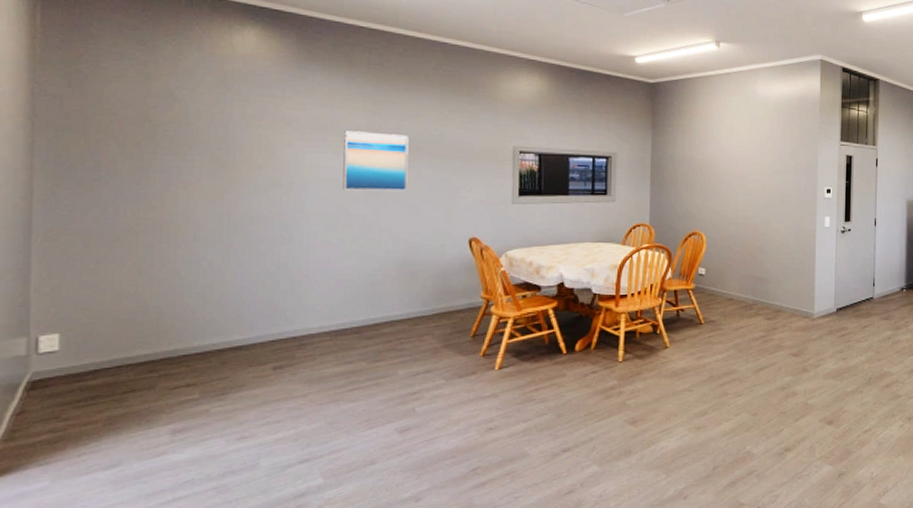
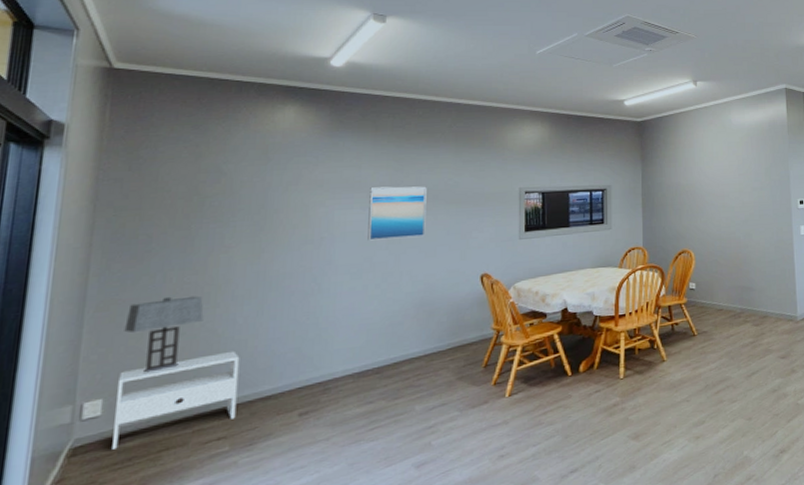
nightstand: none [74,295,206,386] -> present [112,351,240,450]
table lamp: none [77,231,164,311] -> present [124,296,204,373]

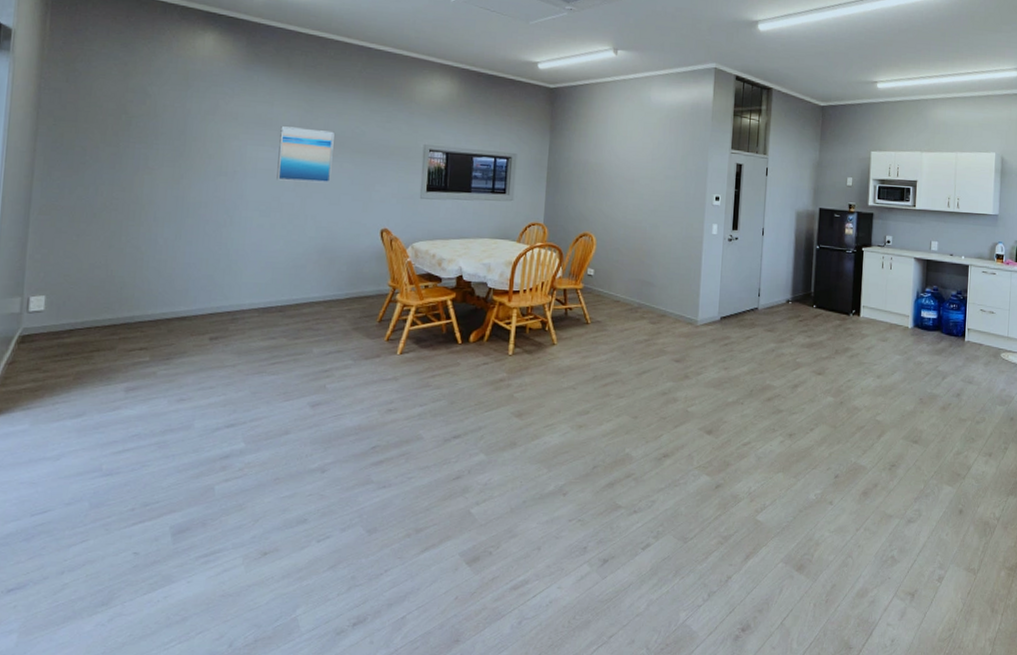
nightstand: present [112,351,240,450] -> none [53,269,160,343]
table lamp: present [124,296,204,373] -> none [63,209,130,278]

